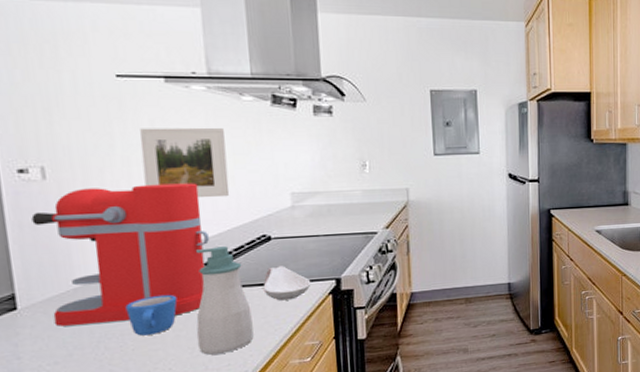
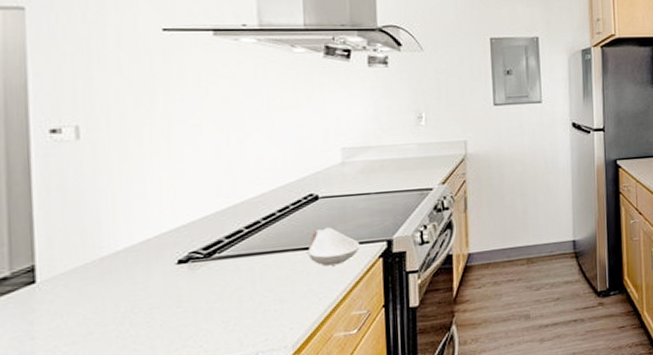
coffee maker: present [31,183,210,326] -> none [60,140,253,301]
mug: present [125,294,177,336] -> none [156,262,213,309]
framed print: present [140,127,230,198] -> none [183,81,276,156]
soap bottle: present [196,246,254,355] -> none [233,207,295,329]

